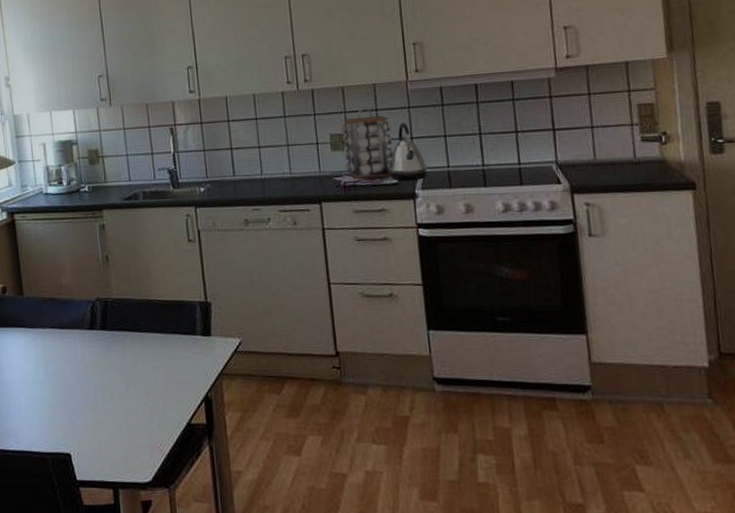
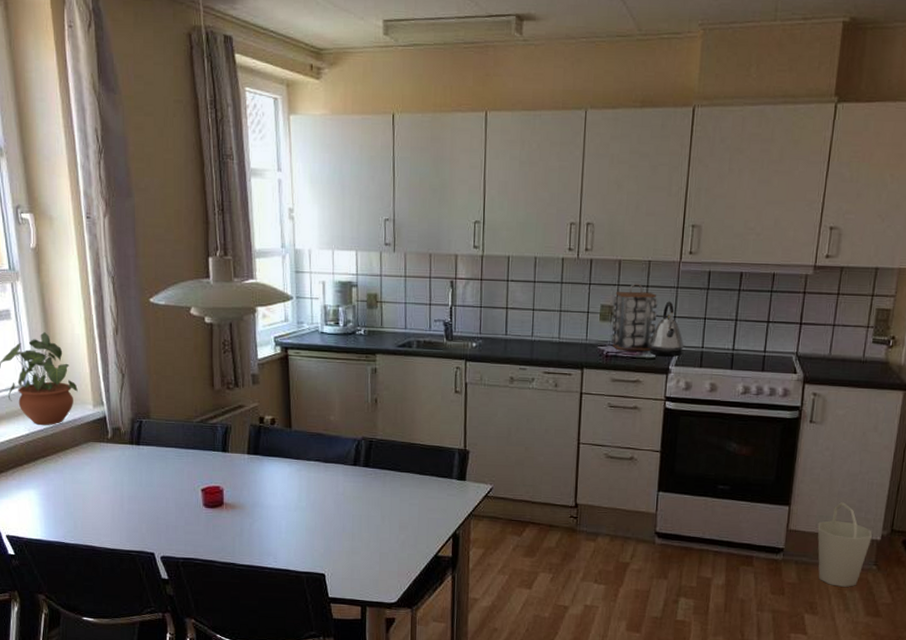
bucket: none [626,325,698,428] -> present [817,502,872,587]

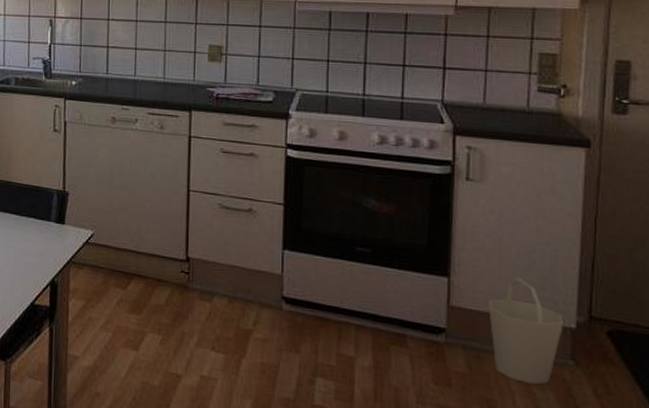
spice rack: present [610,283,658,353] -> none [221,22,273,96]
kettle: present [649,301,684,358] -> none [265,42,306,102]

